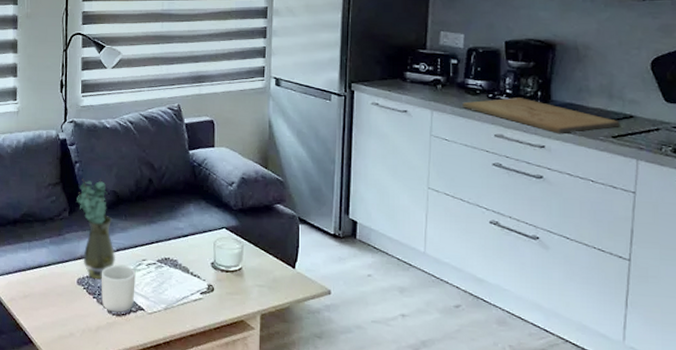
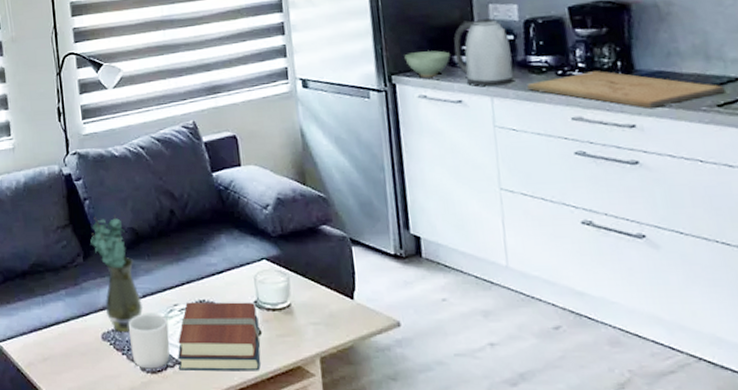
books: none [141,258,213,322] -> present [178,302,261,372]
bowl: none [364,65,404,89] -> present [404,50,451,78]
kettle: none [406,43,453,102] -> present [453,18,514,87]

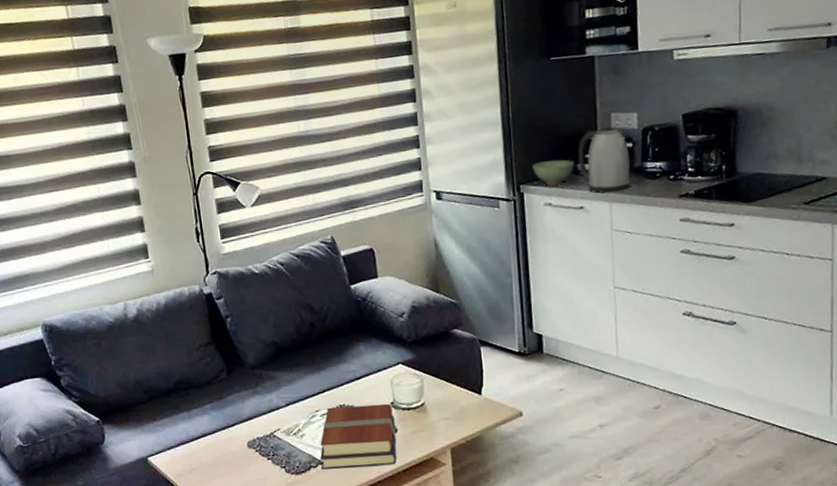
vase: present [90,214,144,333] -> none [233,330,287,440]
mug: present [128,314,170,369] -> none [272,420,313,471]
cutting board: present [527,71,725,110] -> none [642,174,812,209]

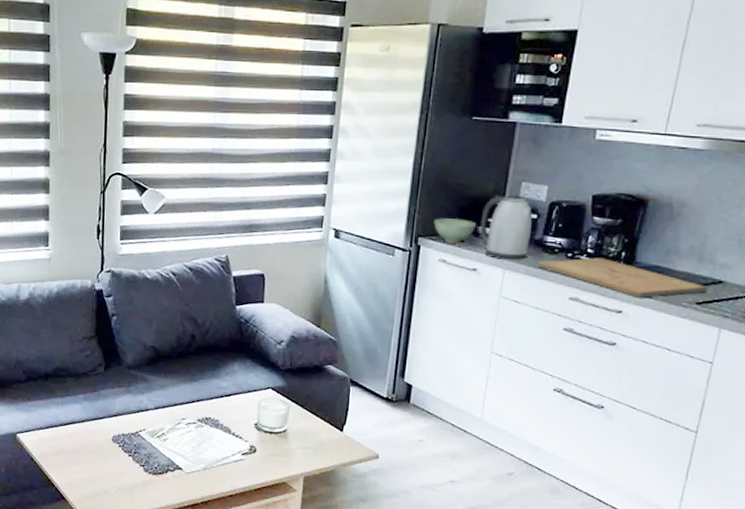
books: present [320,403,397,470] -> none [178,417,256,483]
cutting board: none [642,174,812,209] -> present [537,257,707,299]

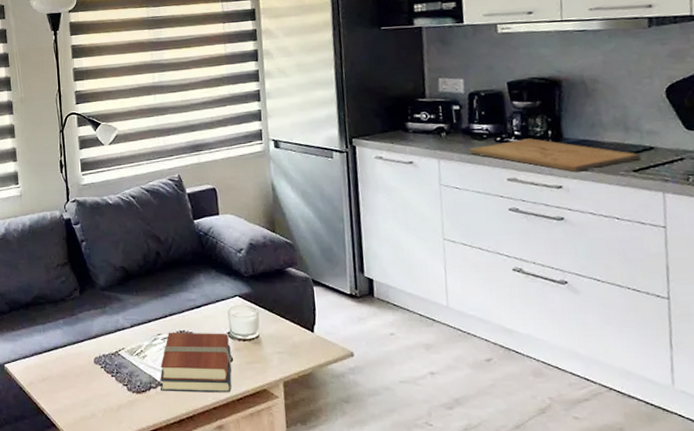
books: none [178,417,256,483] -> present [160,332,232,393]
bowl: present [434,218,477,245] -> none [364,117,405,142]
kettle: present [479,195,532,261] -> none [407,91,458,151]

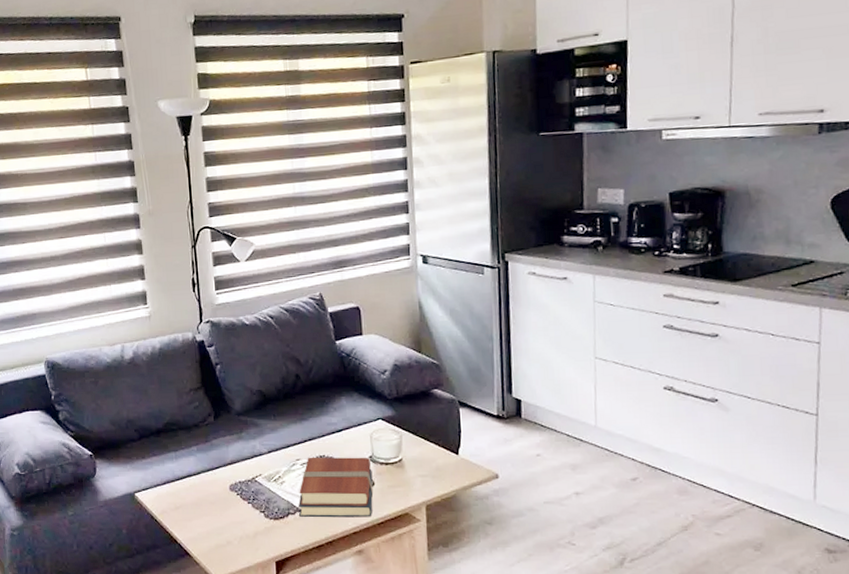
cutting board: present [469,138,640,173] -> none [626,252,800,288]

